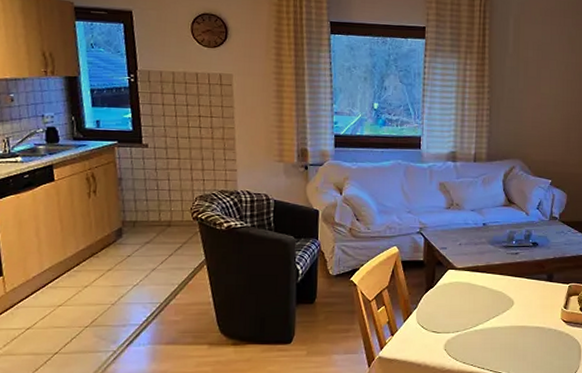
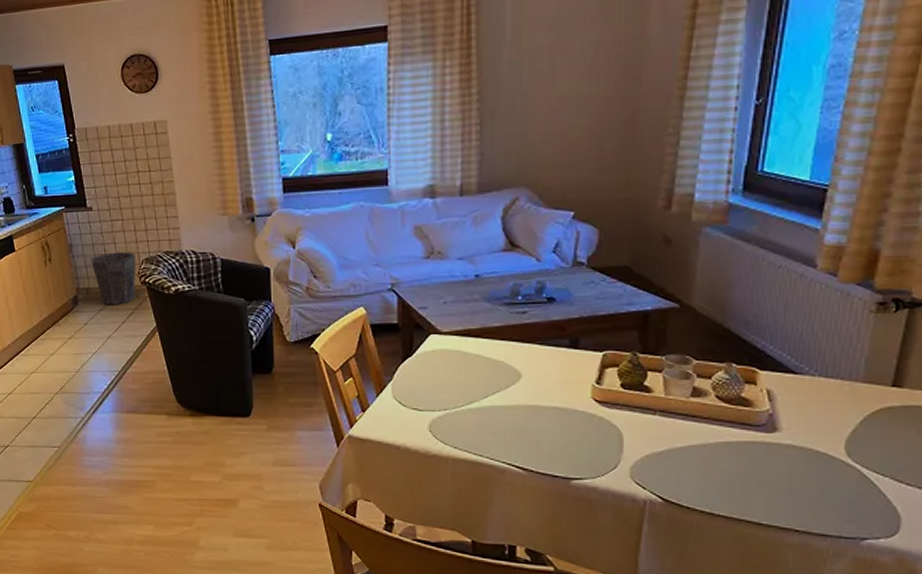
waste bin: none [141,188,190,239] -> present [91,252,136,306]

